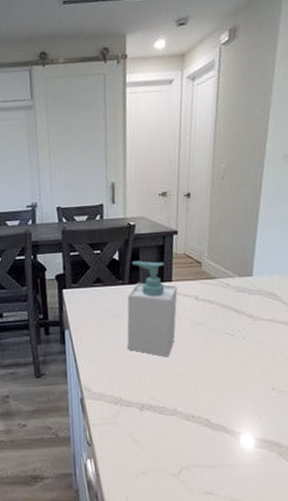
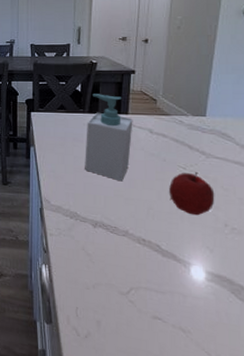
apple: none [217,337,263,383] -> present [169,171,215,216]

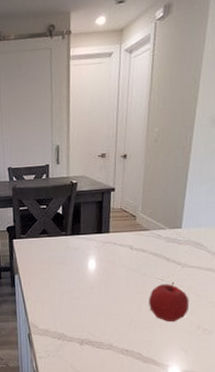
soap bottle: present [85,94,133,181] -> none [69,214,114,298]

